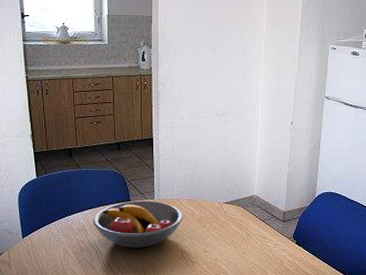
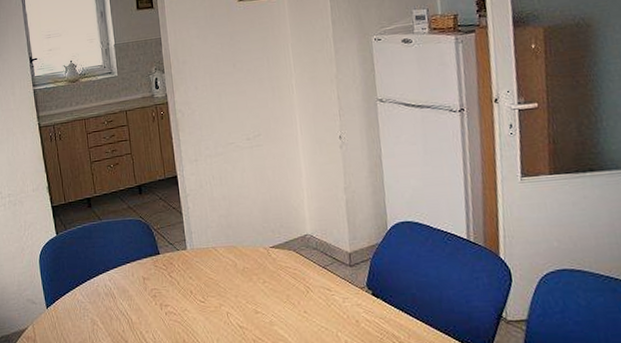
fruit bowl: present [93,200,183,248] -> none [120,252,224,313]

